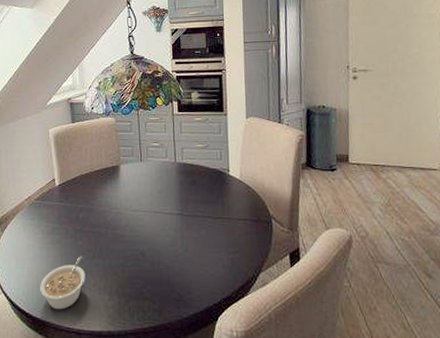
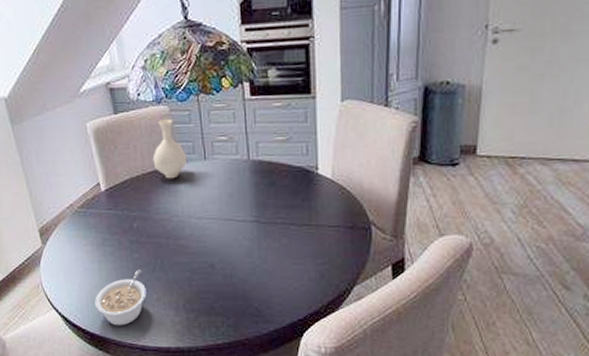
vase: none [99,128,126,177] -> present [152,119,187,179]

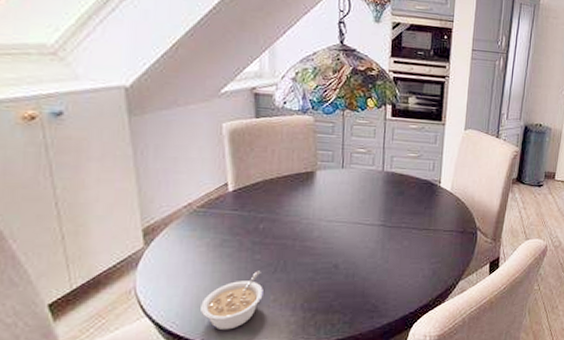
vase: present [152,119,187,179] -> none [290,128,325,184]

